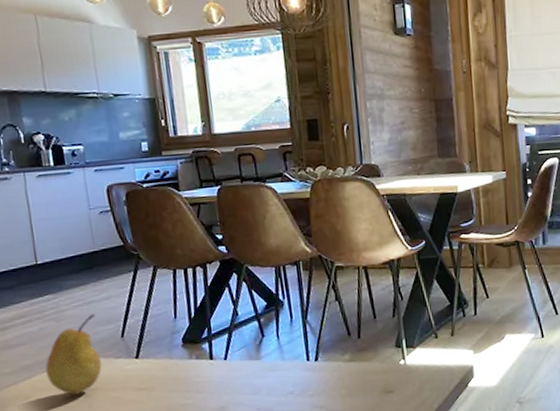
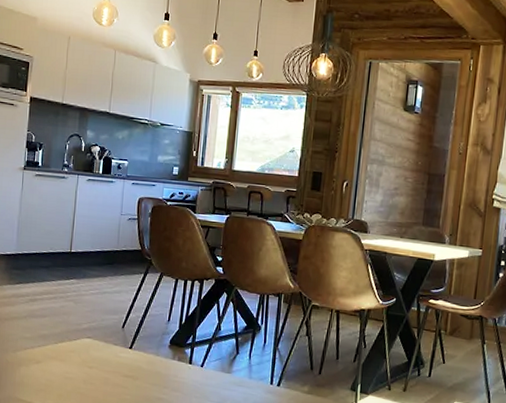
fruit: present [45,314,102,395] -> none [57,303,106,369]

